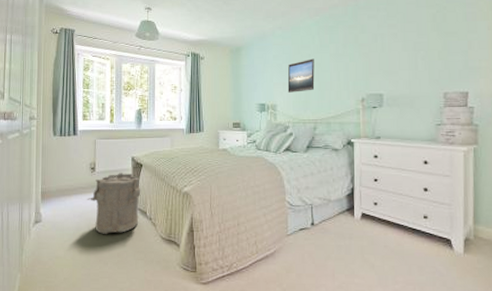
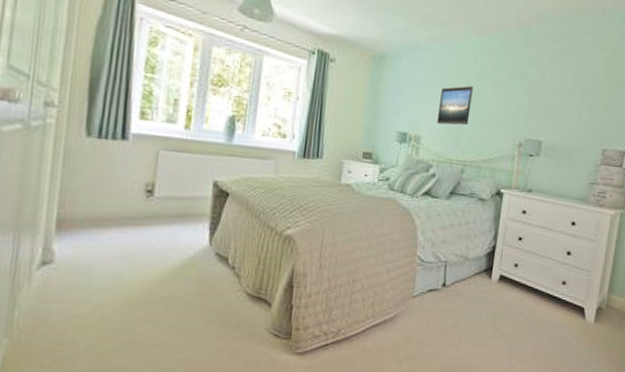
laundry hamper: present [87,173,140,235] -> none [135,201,223,287]

